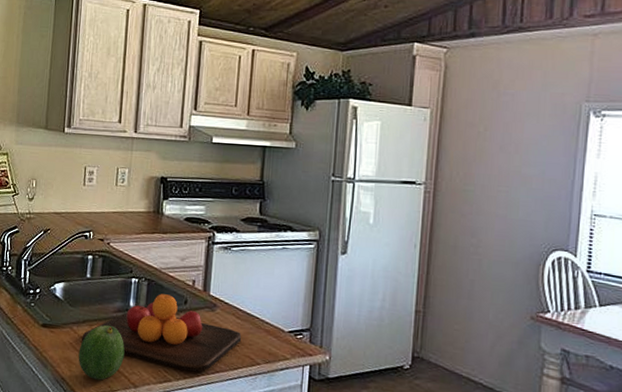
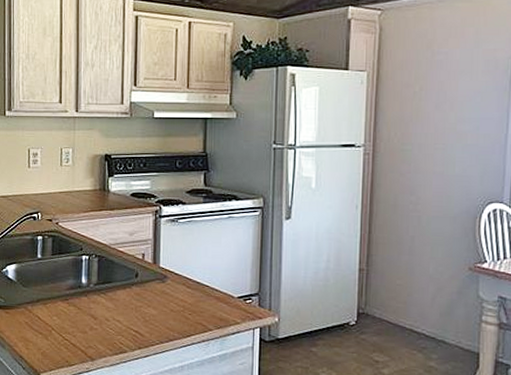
fruit: present [78,325,125,381] -> none [35,302,80,356]
chopping board: present [82,294,241,373] -> none [37,269,192,342]

